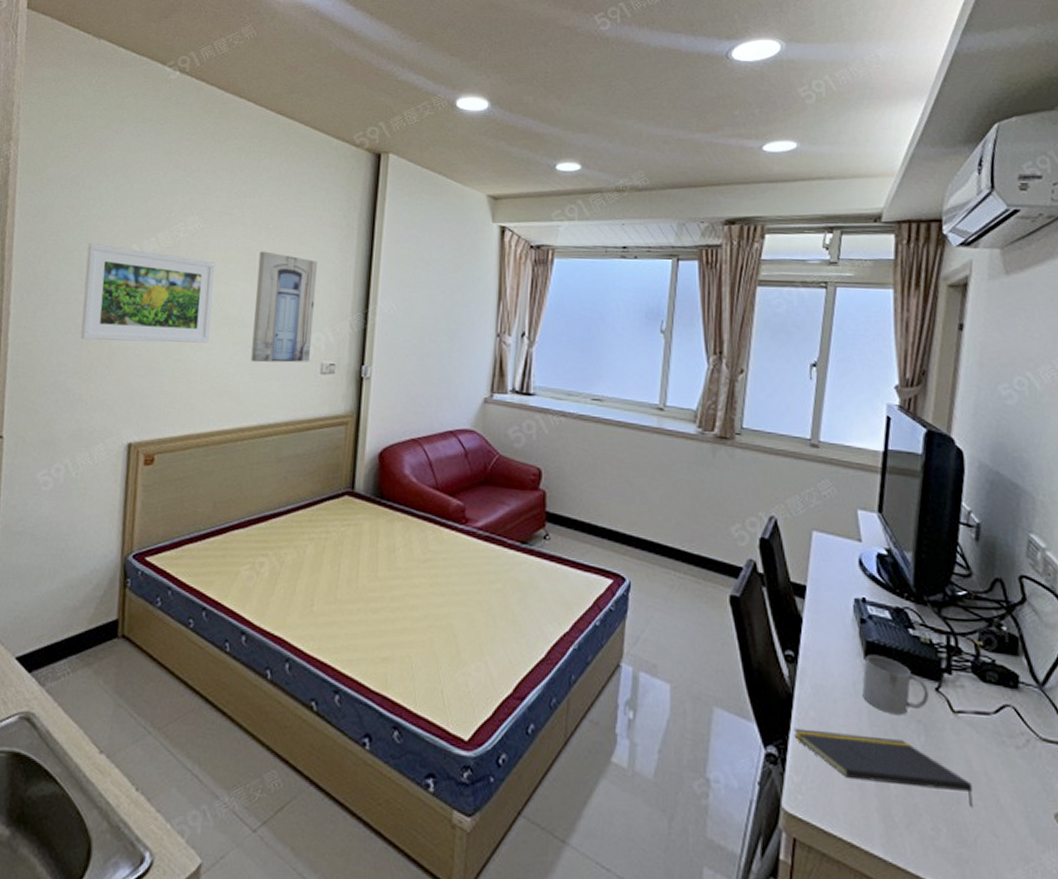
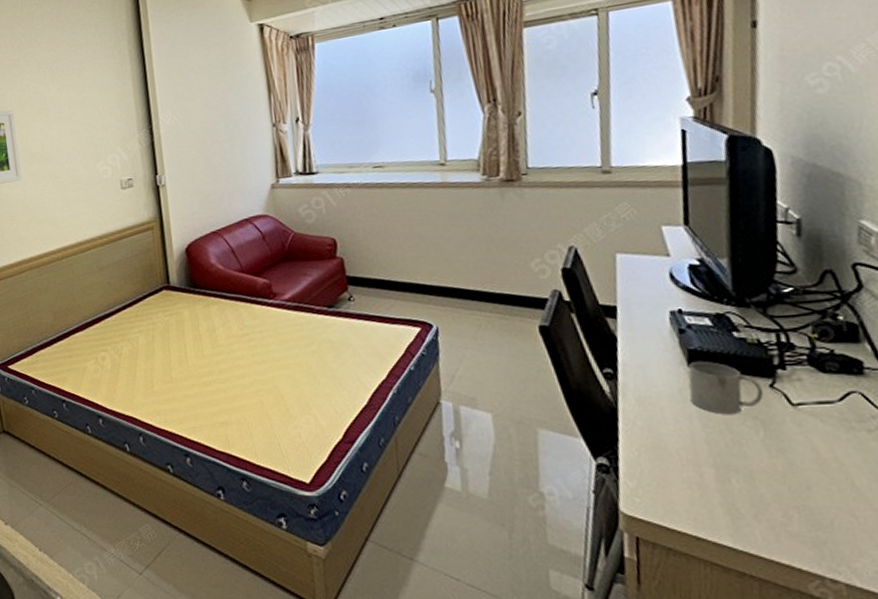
wall art: present [250,251,318,363] -> none [48,91,110,190]
notepad: present [793,728,973,808] -> none [622,437,825,493]

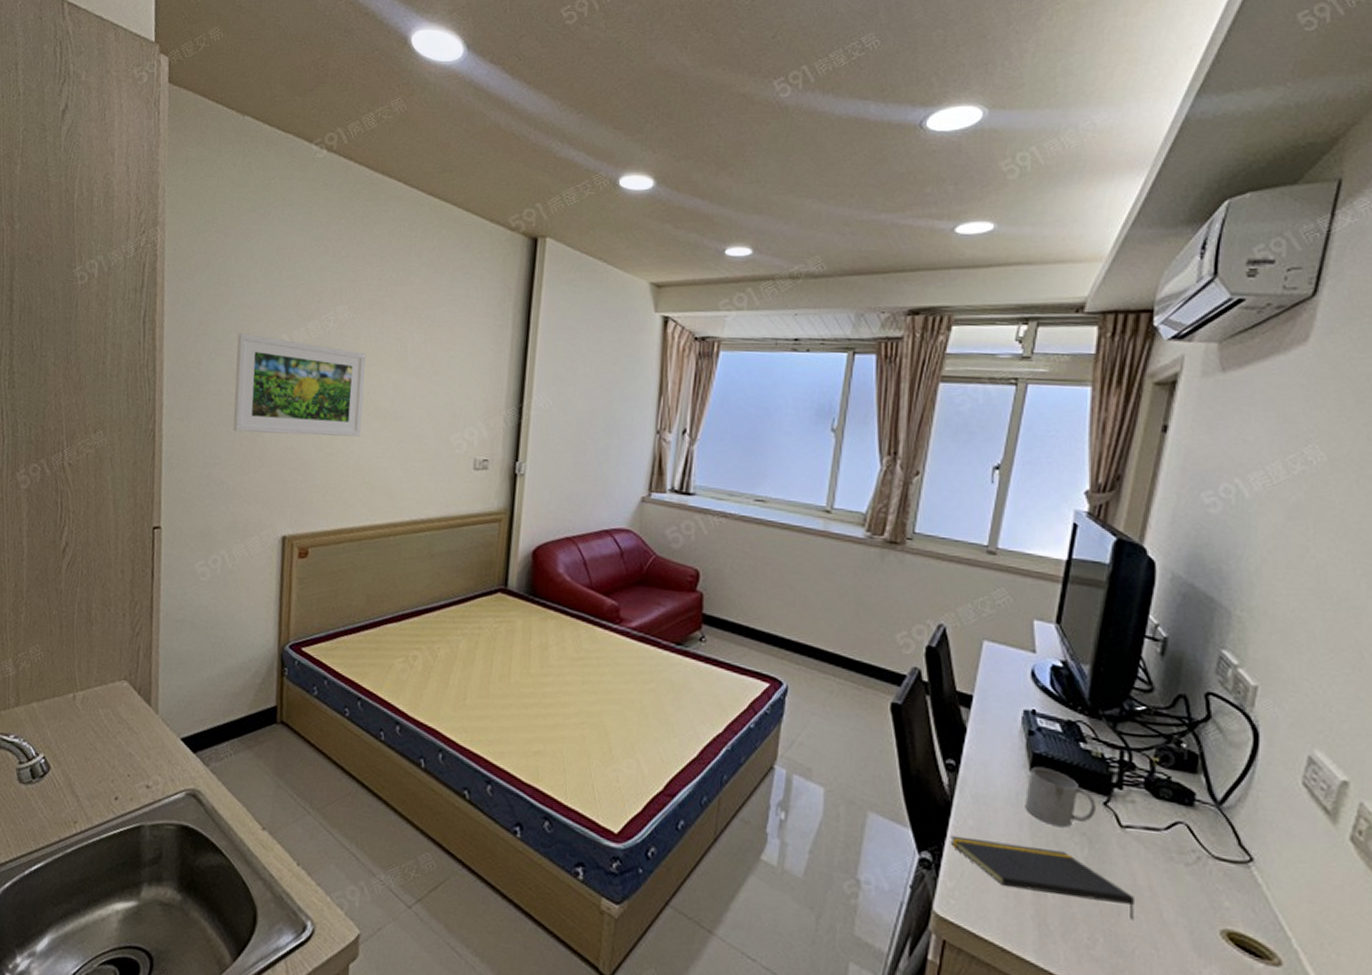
notepad: none [622,437,825,493] -> present [950,835,1136,920]

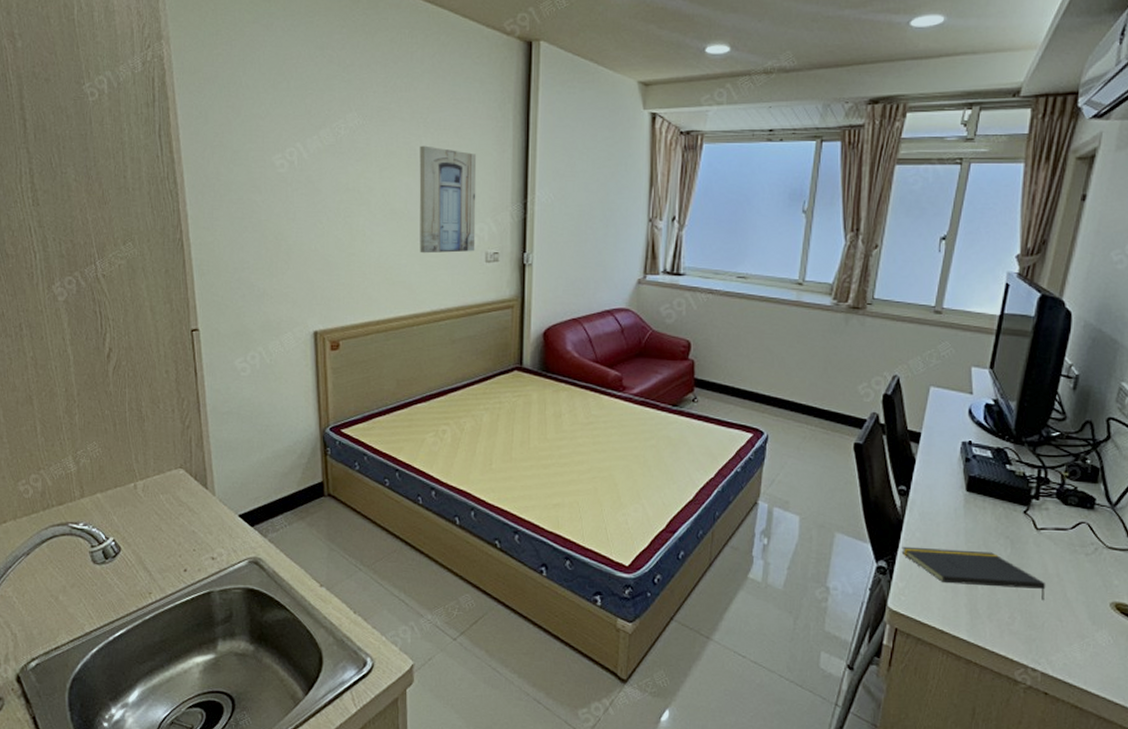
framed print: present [233,332,366,437] -> none [253,142,379,238]
wall art: none [403,342,471,458] -> present [419,145,477,254]
mug: present [1025,766,1096,828] -> none [962,486,1018,534]

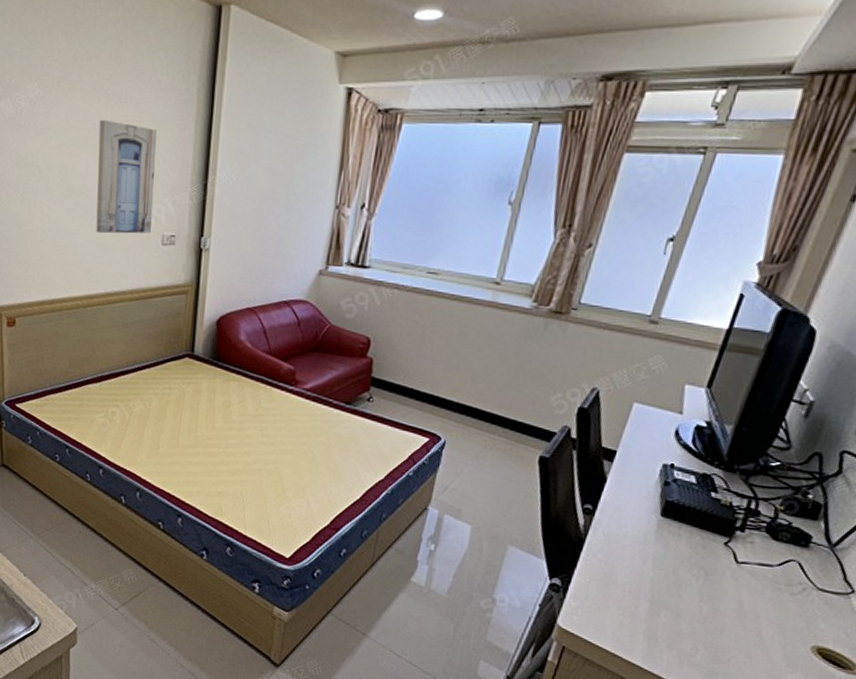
notepad: present [901,546,1046,601] -> none [579,566,740,636]

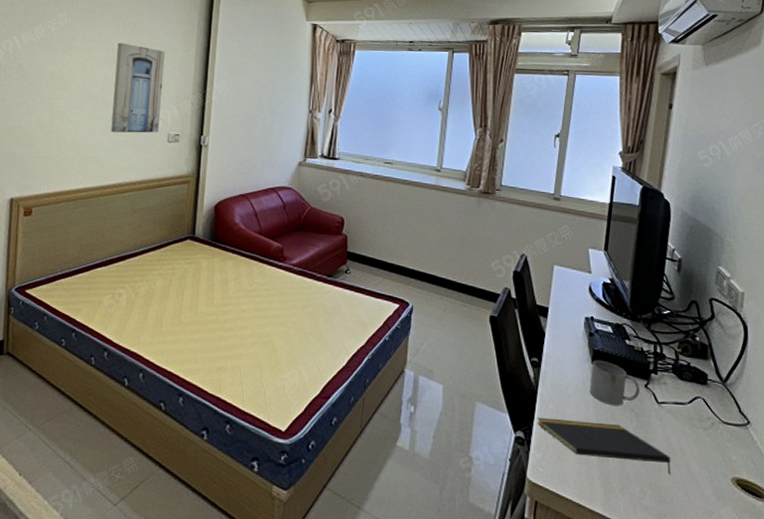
notepad: none [579,566,740,636] -> present [537,417,671,475]
mug: none [651,512,717,562] -> present [589,360,640,406]

